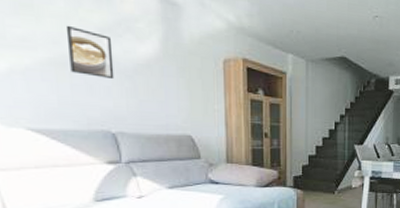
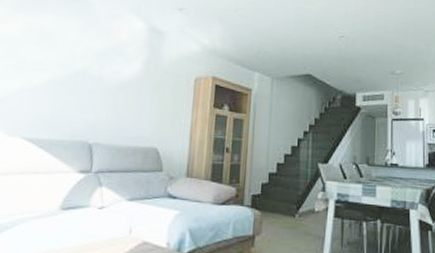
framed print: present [65,25,115,80] -> none [67,51,104,96]

